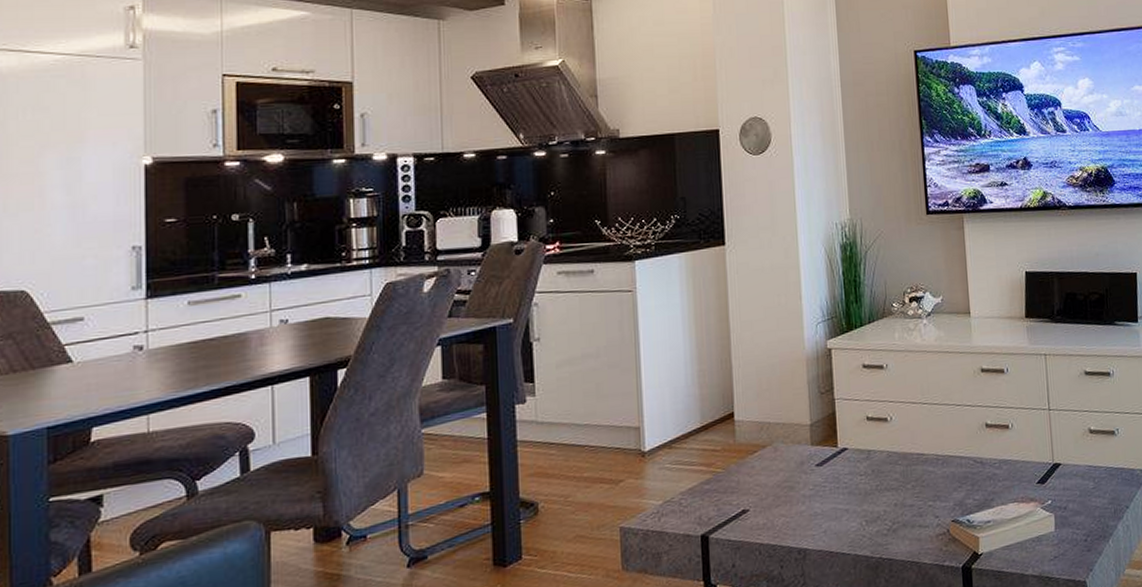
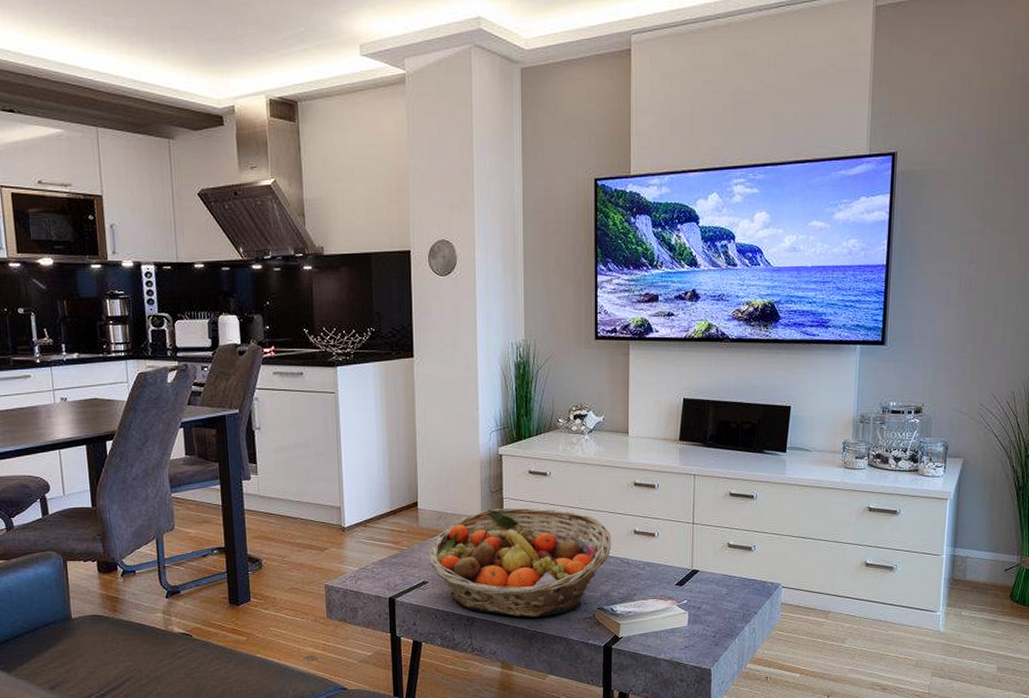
fruit basket: none [749,406,962,542] -> present [429,507,612,617]

